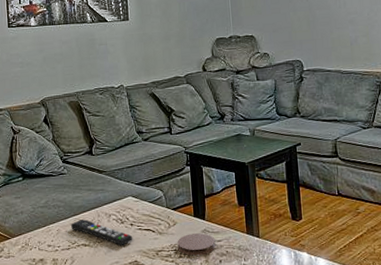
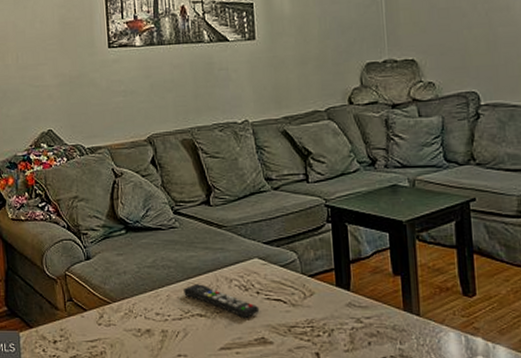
coaster: present [177,233,216,256] -> none [314,307,364,335]

